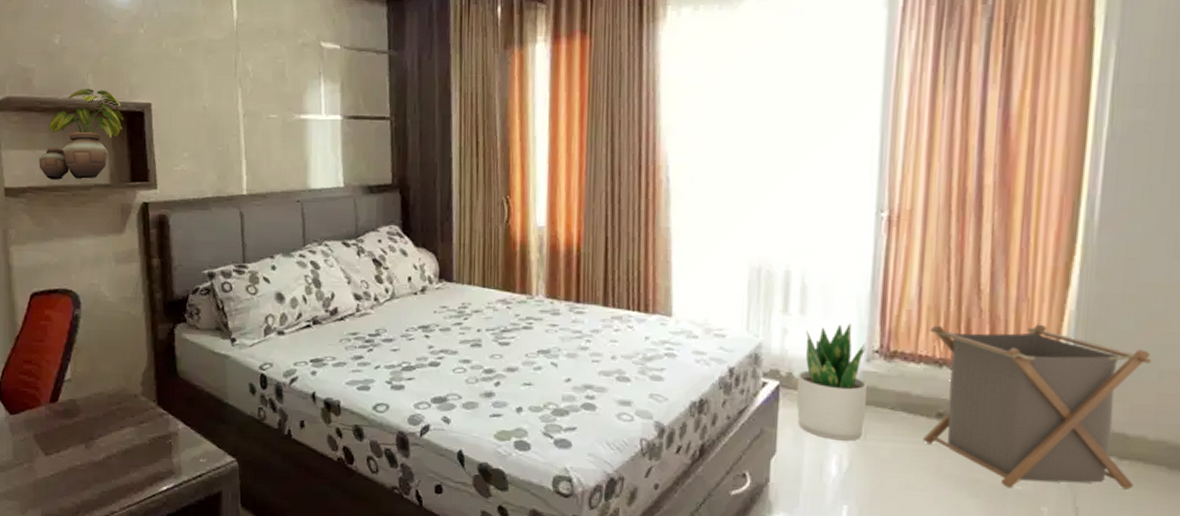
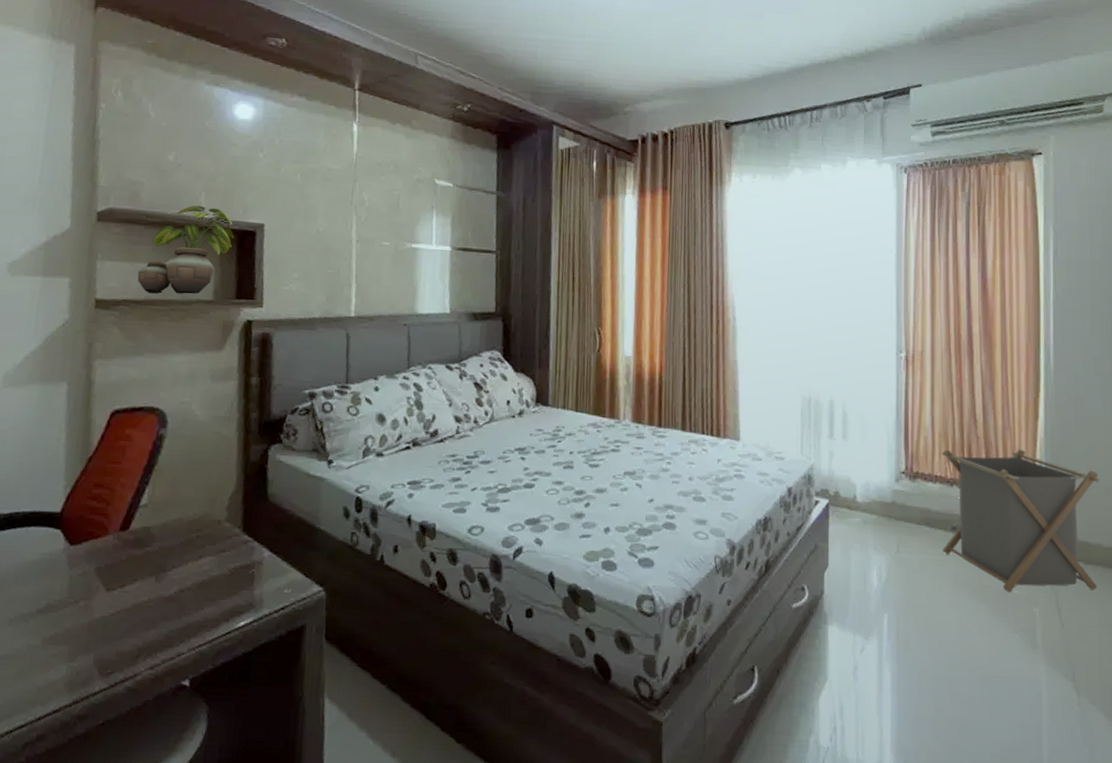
planter: present [796,324,867,441] -> none [842,448,898,554]

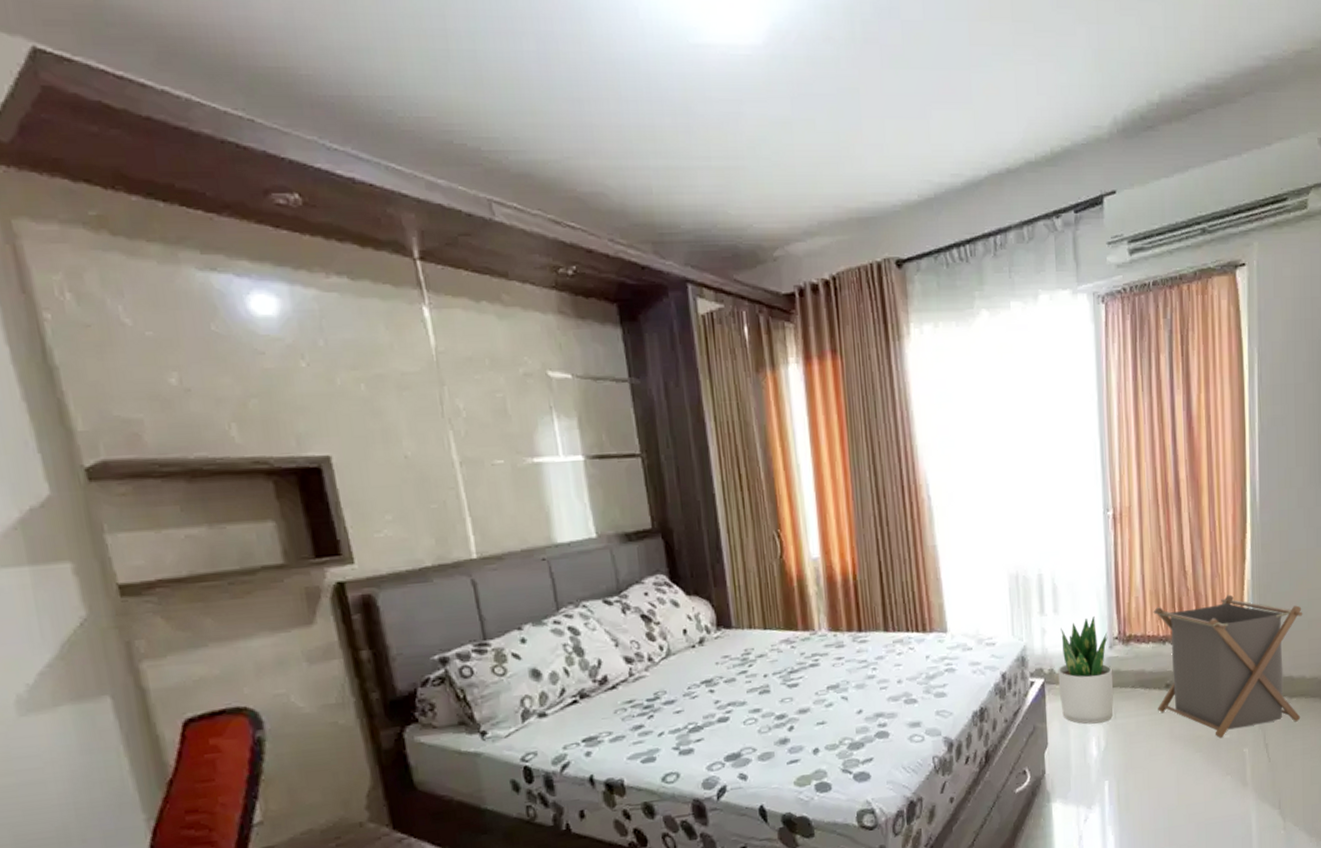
potted plant: present [137,205,234,294] -> none [168,442,292,567]
planter: none [842,448,898,554] -> present [1058,616,1114,724]

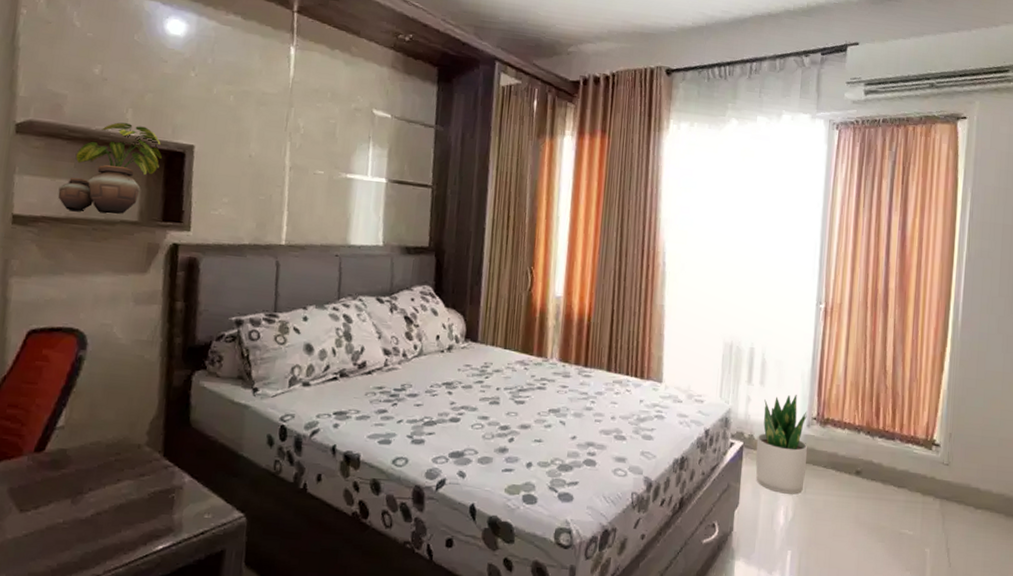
potted plant: none [168,442,292,567] -> present [58,122,162,214]
laundry basket: present [1153,594,1303,738] -> none [846,398,995,534]

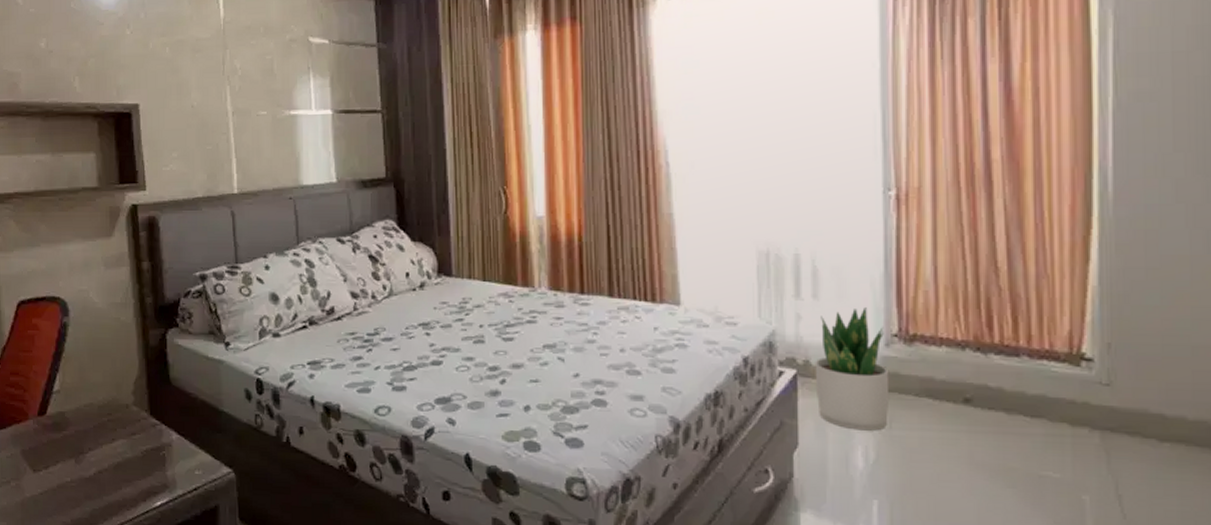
potted plant: present [58,122,162,214] -> none [25,91,111,184]

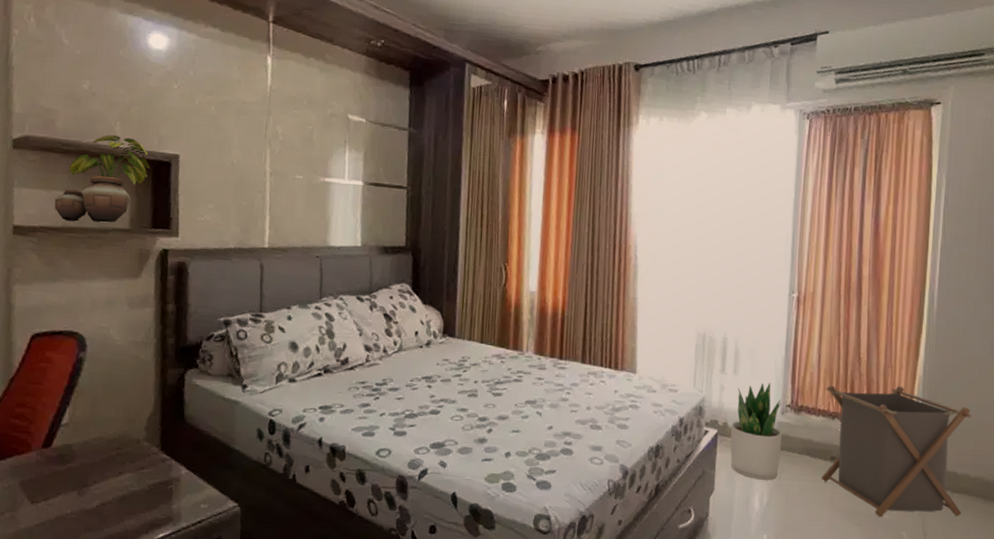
potted plant: none [25,91,111,184] -> present [54,135,149,223]
laundry basket: none [948,301,1183,477] -> present [821,385,972,518]

